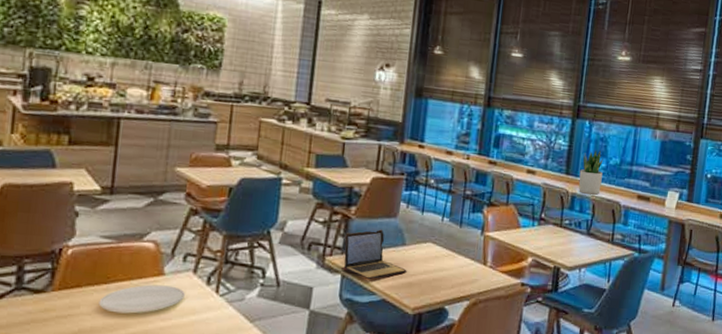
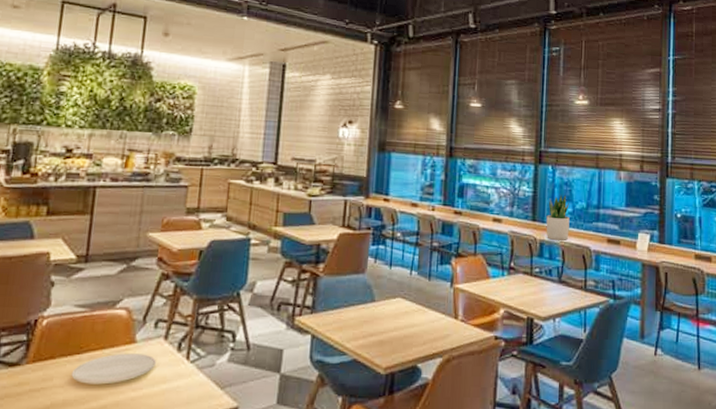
laptop: present [340,229,407,280] -> none [310,286,377,340]

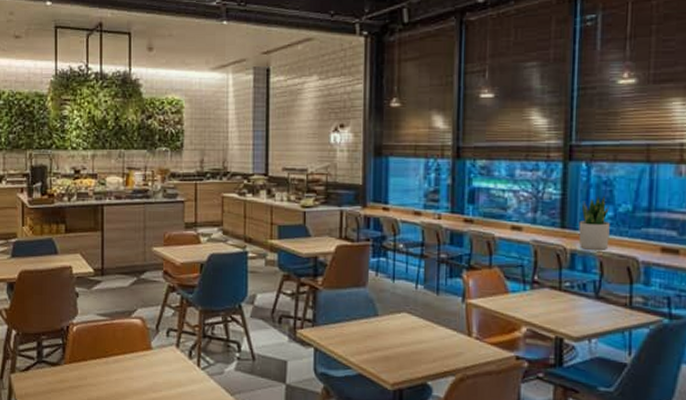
plate: present [71,353,156,385] -> none [101,358,171,386]

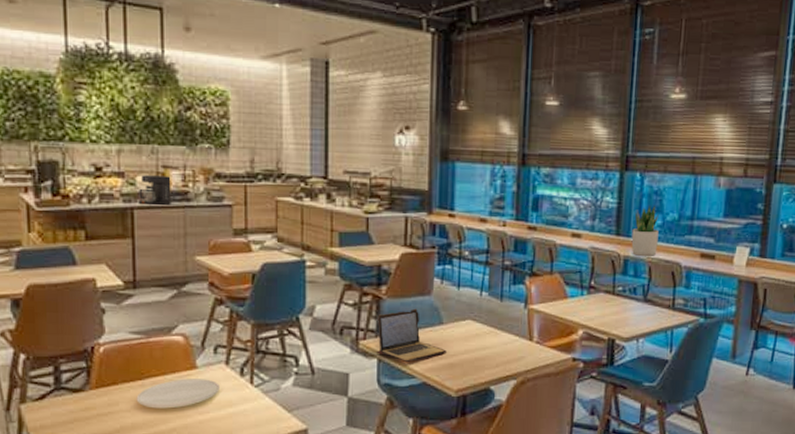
plate: none [101,358,171,386] -> present [136,378,220,409]
coffee maker: none [107,176,134,203] -> present [137,175,171,206]
laptop: none [312,300,382,353] -> present [376,308,447,363]

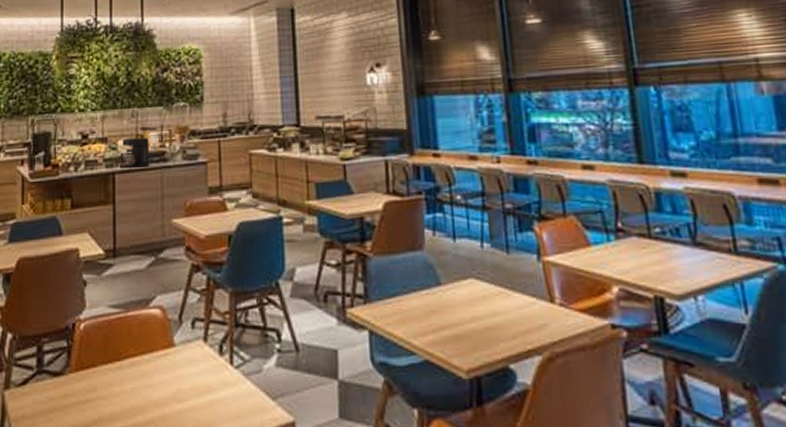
plate: present [136,378,220,409] -> none [114,359,198,396]
laptop: present [376,308,447,363] -> none [365,267,449,335]
planter: present [631,205,659,257] -> none [657,122,698,188]

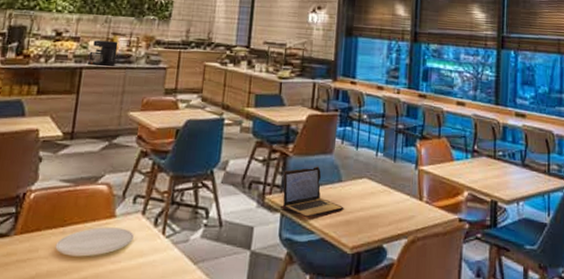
plate: none [114,359,198,396] -> present [55,227,134,257]
laptop: none [365,267,449,335] -> present [279,166,344,218]

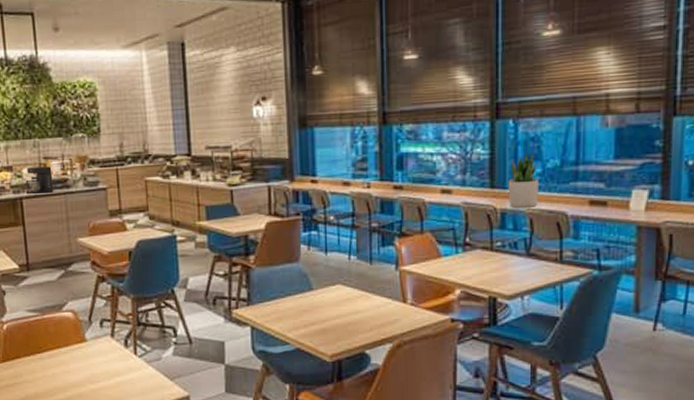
plate: present [55,227,134,257] -> none [36,351,108,379]
laptop: present [279,166,344,218] -> none [248,276,318,330]
planter: none [509,79,532,125] -> present [508,152,539,209]

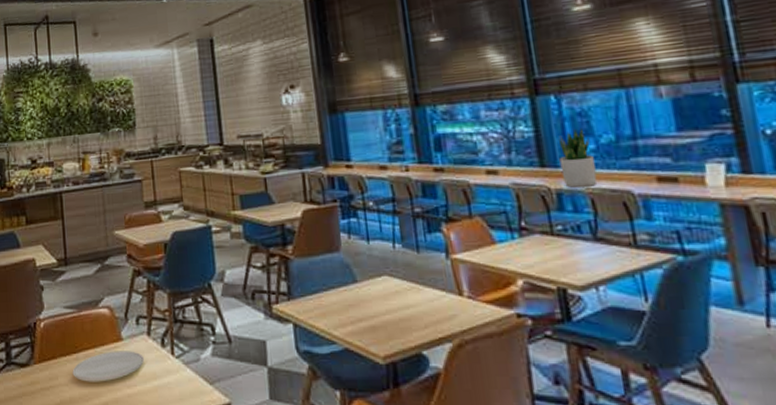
coffee maker: present [25,166,54,195] -> none [65,160,92,189]
plate: none [36,351,108,379] -> present [72,351,144,382]

